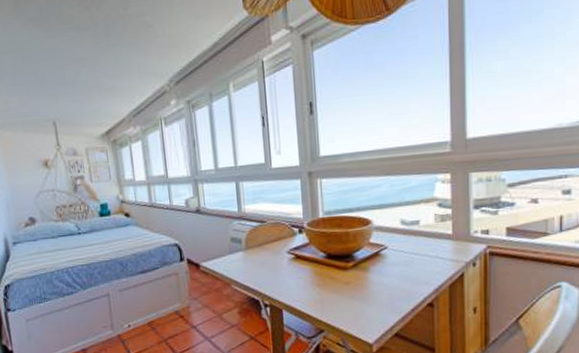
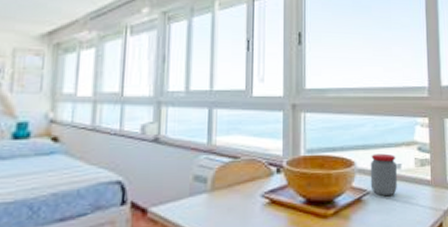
jar: none [387,211,415,251] -> present [370,153,397,197]

